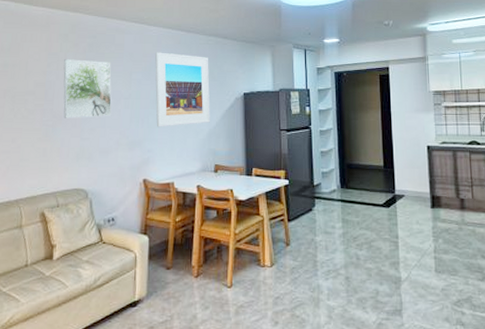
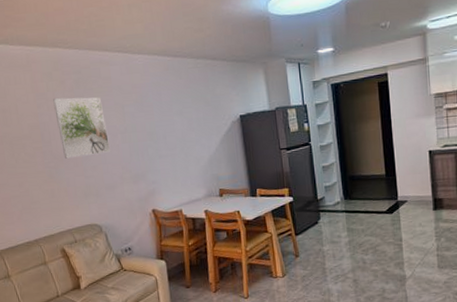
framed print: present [155,52,210,127] -> none [144,81,209,159]

